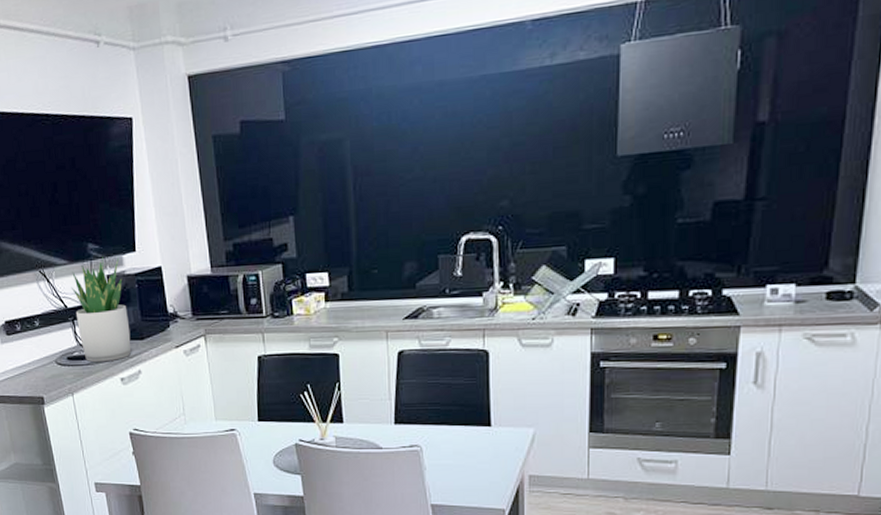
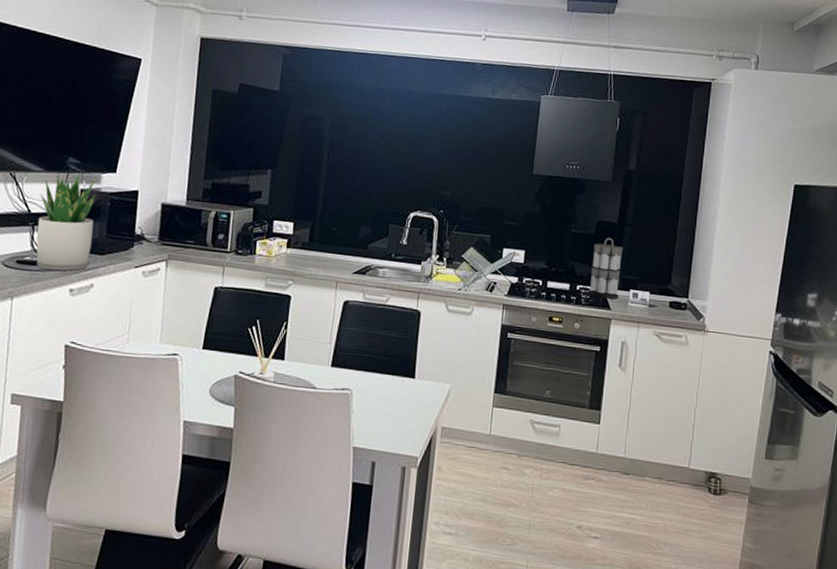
spice rack: none [704,222,753,302] -> present [587,238,623,300]

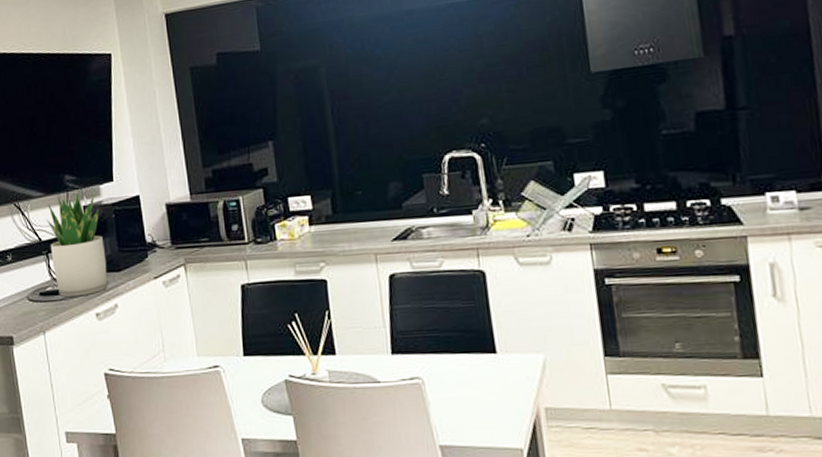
spice rack: present [587,238,623,300] -> none [697,131,752,212]

